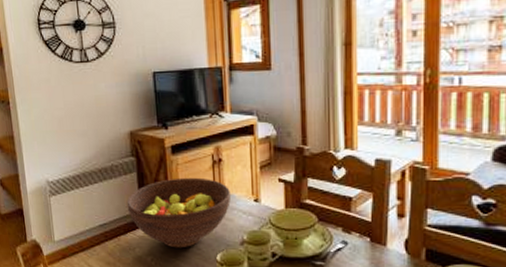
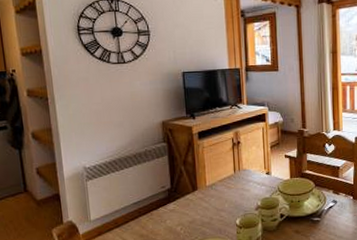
fruit bowl: present [126,177,231,248] -> none [159,157,247,218]

